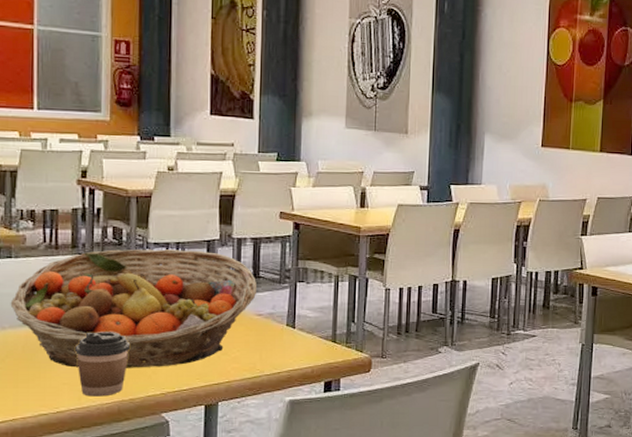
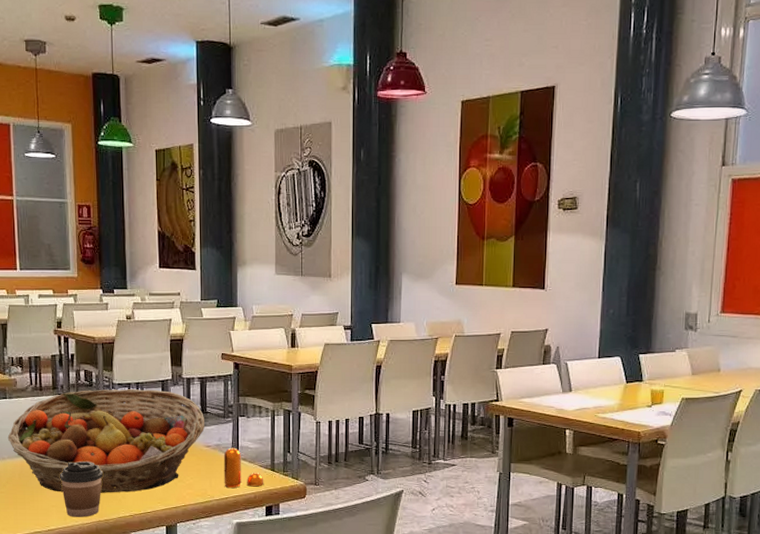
pepper shaker: none [276,316,324,361] -> present [223,447,264,488]

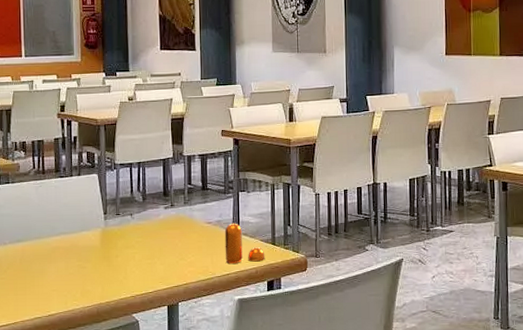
fruit basket: present [7,389,204,493] -> none [9,168,205,276]
coffee cup: present [60,461,103,517] -> none [61,243,104,301]

